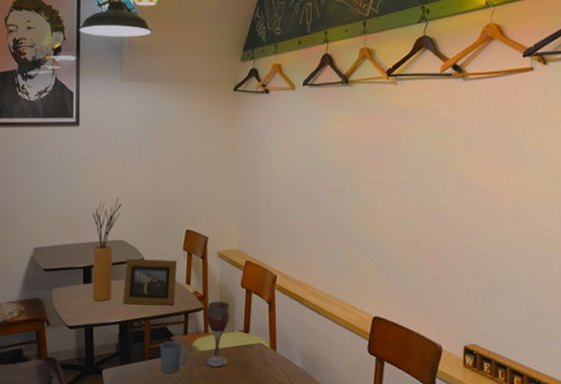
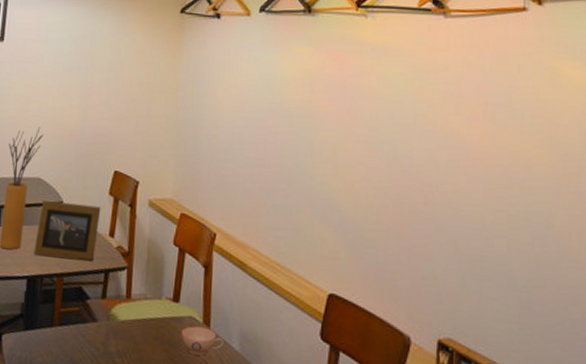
mug: present [160,340,188,374] -> none [71,304,105,346]
cup: present [205,301,231,368] -> none [124,260,159,343]
teacup: none [252,351,288,374] -> present [181,326,224,356]

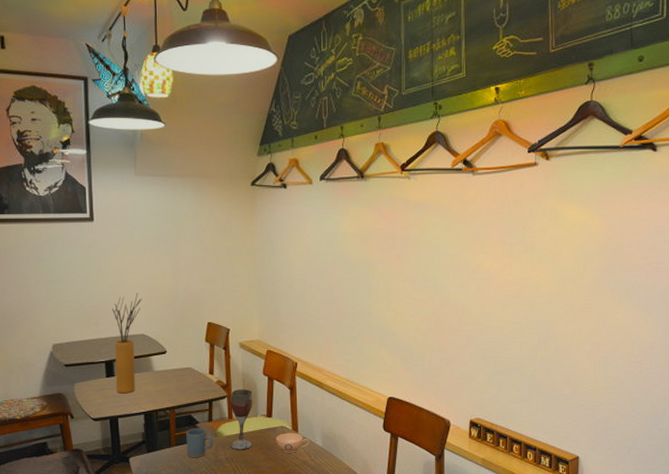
picture frame: present [34,201,101,262] -> none [147,352,200,396]
mug: none [71,304,105,346] -> present [186,427,214,458]
cup: none [124,260,159,343] -> present [230,389,254,450]

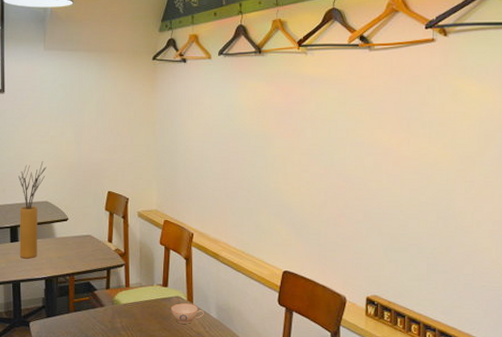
mug: present [186,427,214,458] -> none [84,294,111,325]
cup: present [230,389,254,450] -> none [127,258,150,319]

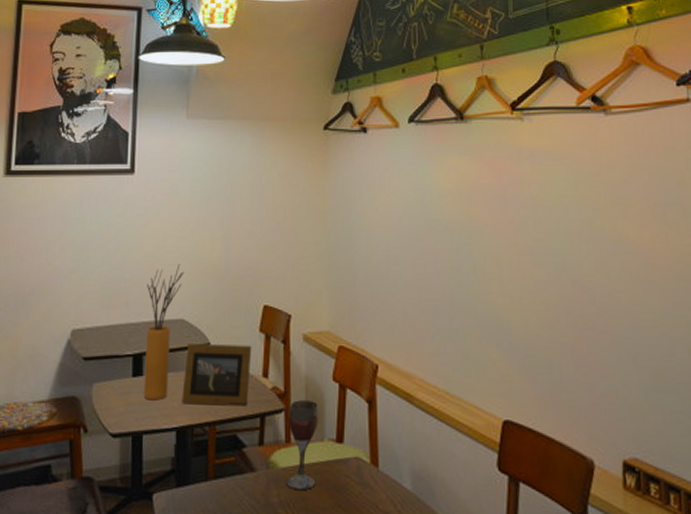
picture frame: none [48,219,100,263] -> present [182,344,252,406]
cup: none [127,258,150,319] -> present [286,400,319,491]
teacup: present [171,303,204,324] -> none [347,467,394,499]

